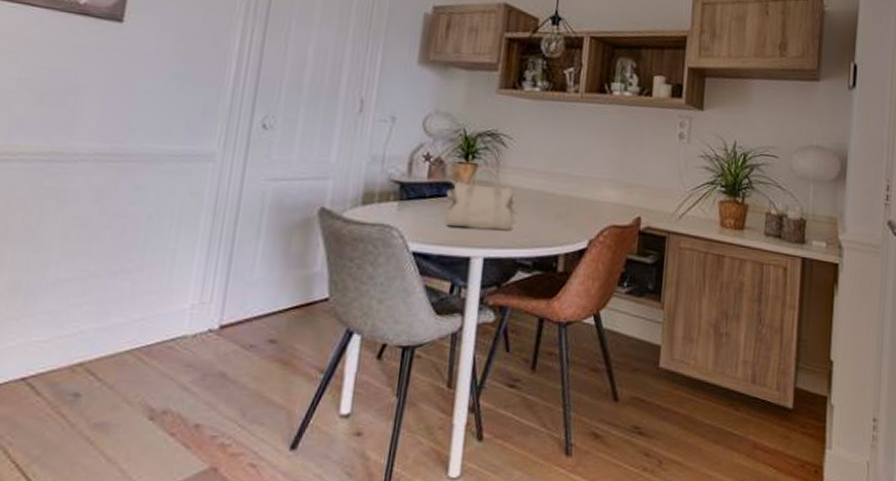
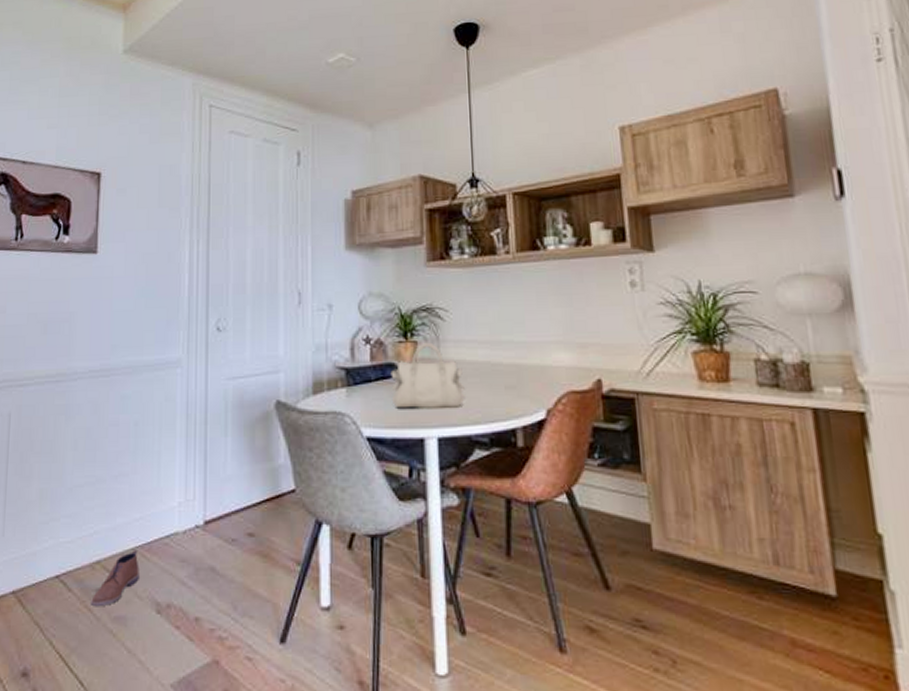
shoe: none [65,352,134,413] -> present [91,550,139,607]

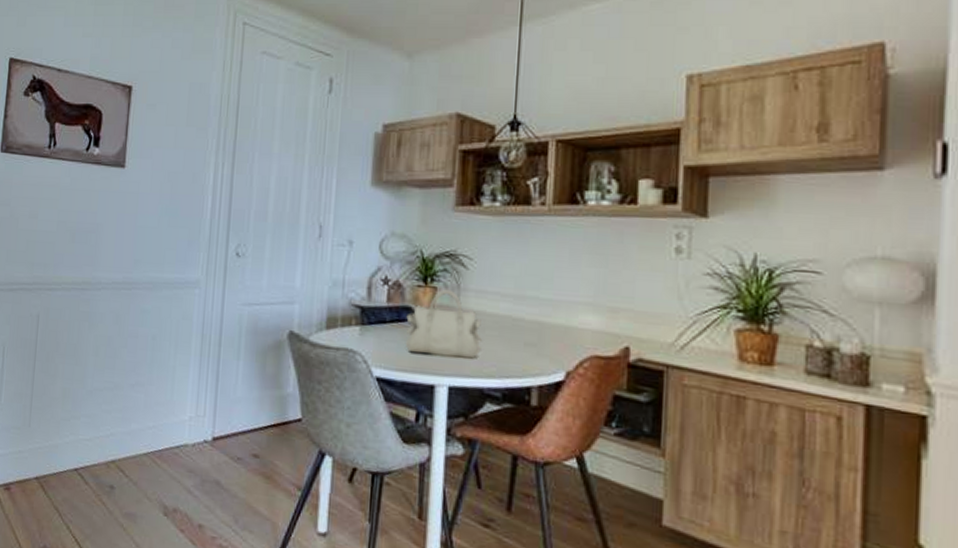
shoe: present [91,550,139,607] -> none [105,455,150,502]

